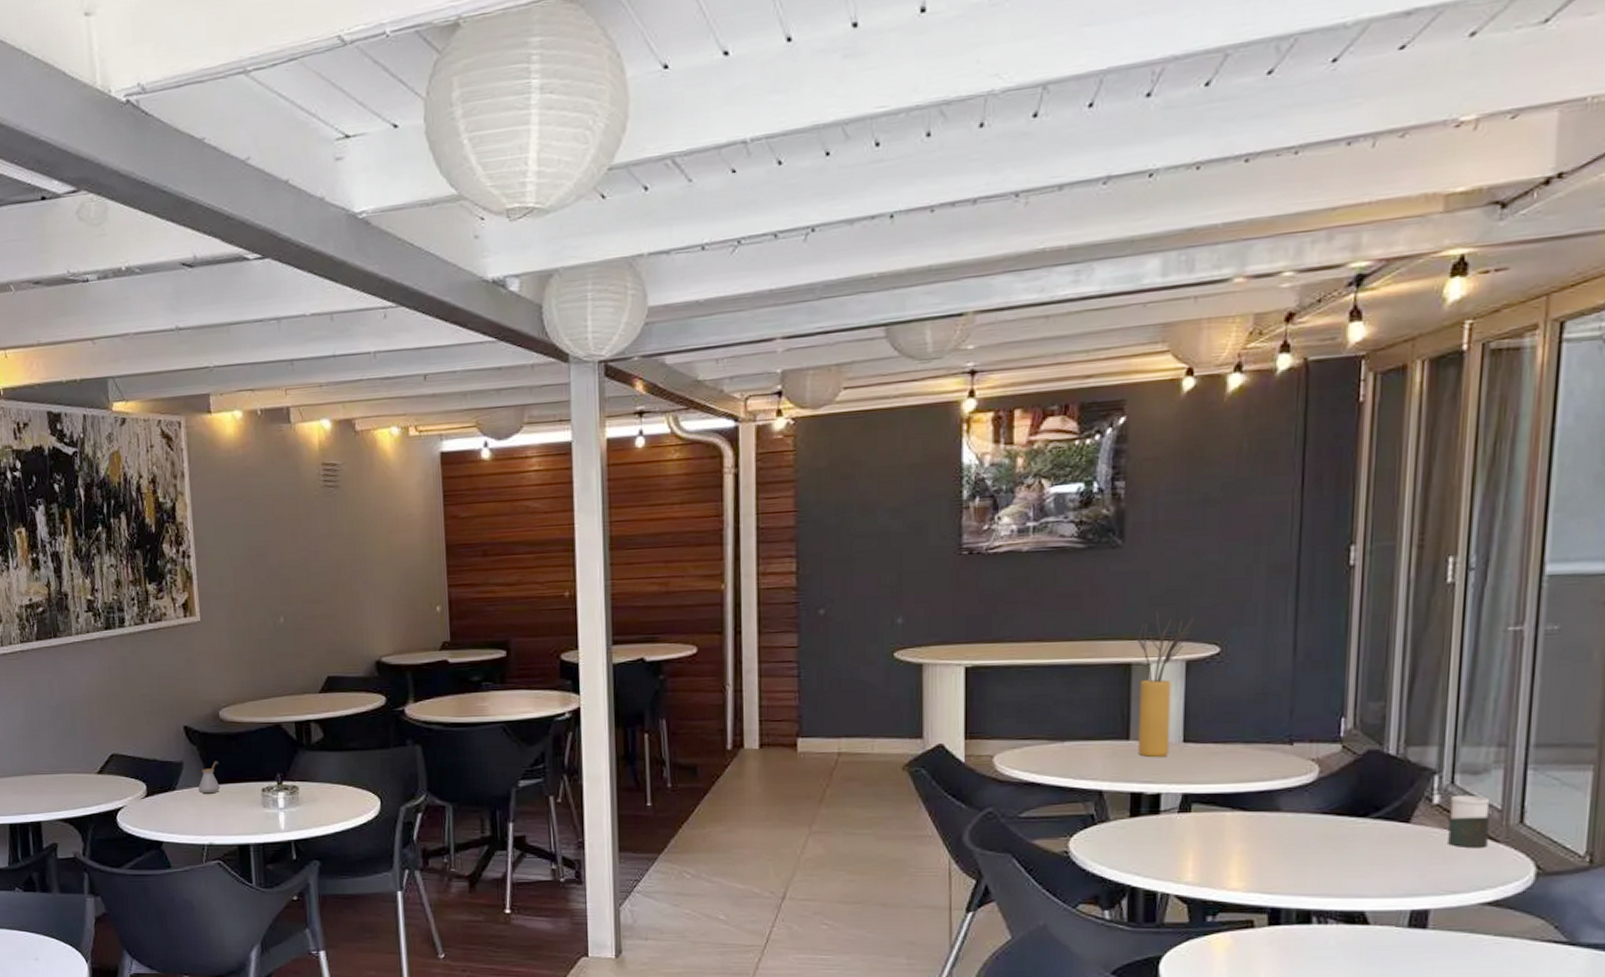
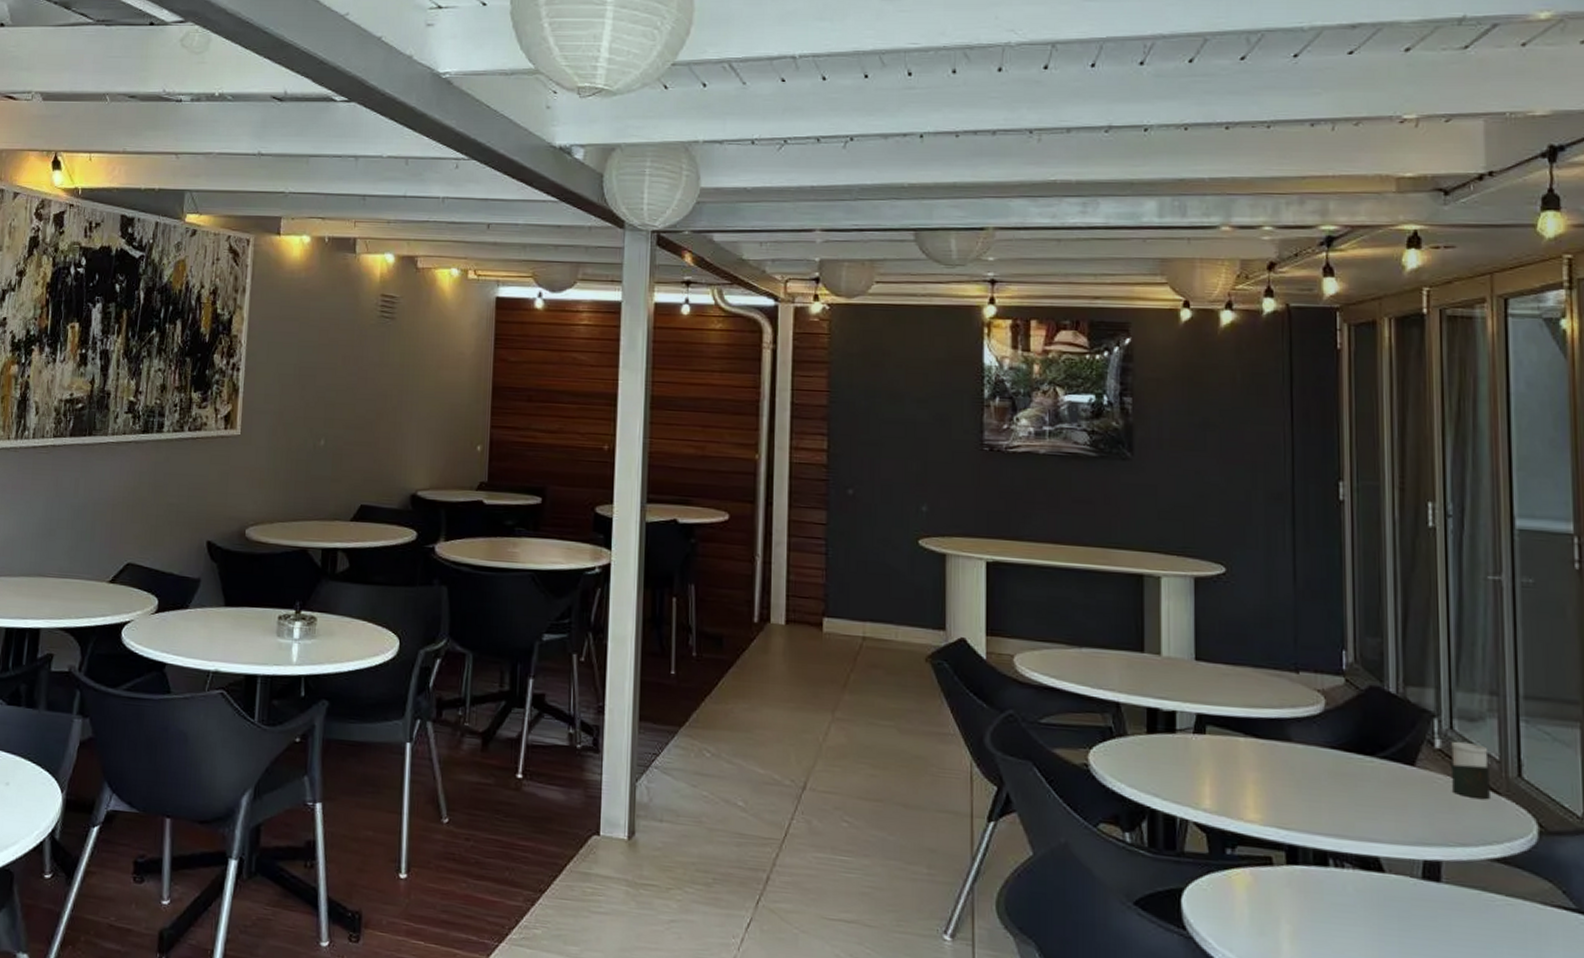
coffee pot: present [198,761,220,795] -> none [212,581,237,618]
vase: present [1135,611,1194,758] -> none [1145,525,1200,674]

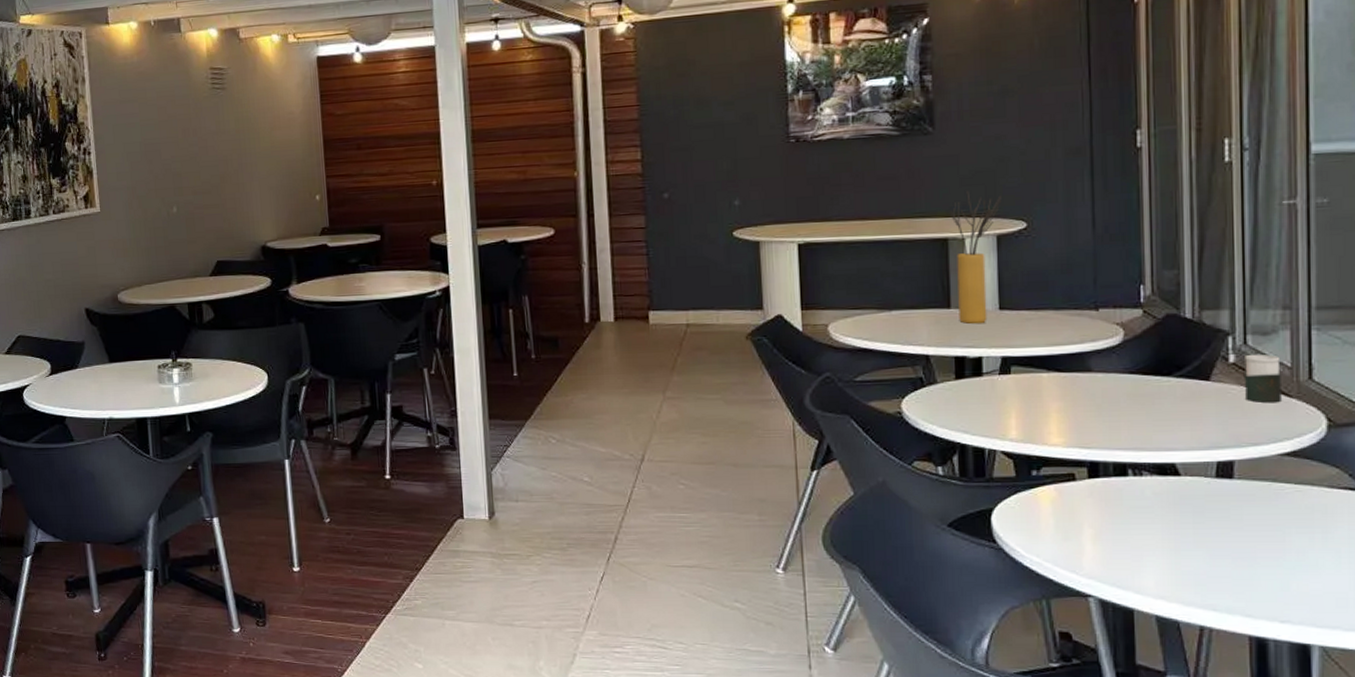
vase: none [1145,525,1200,674] -> present [949,190,1002,324]

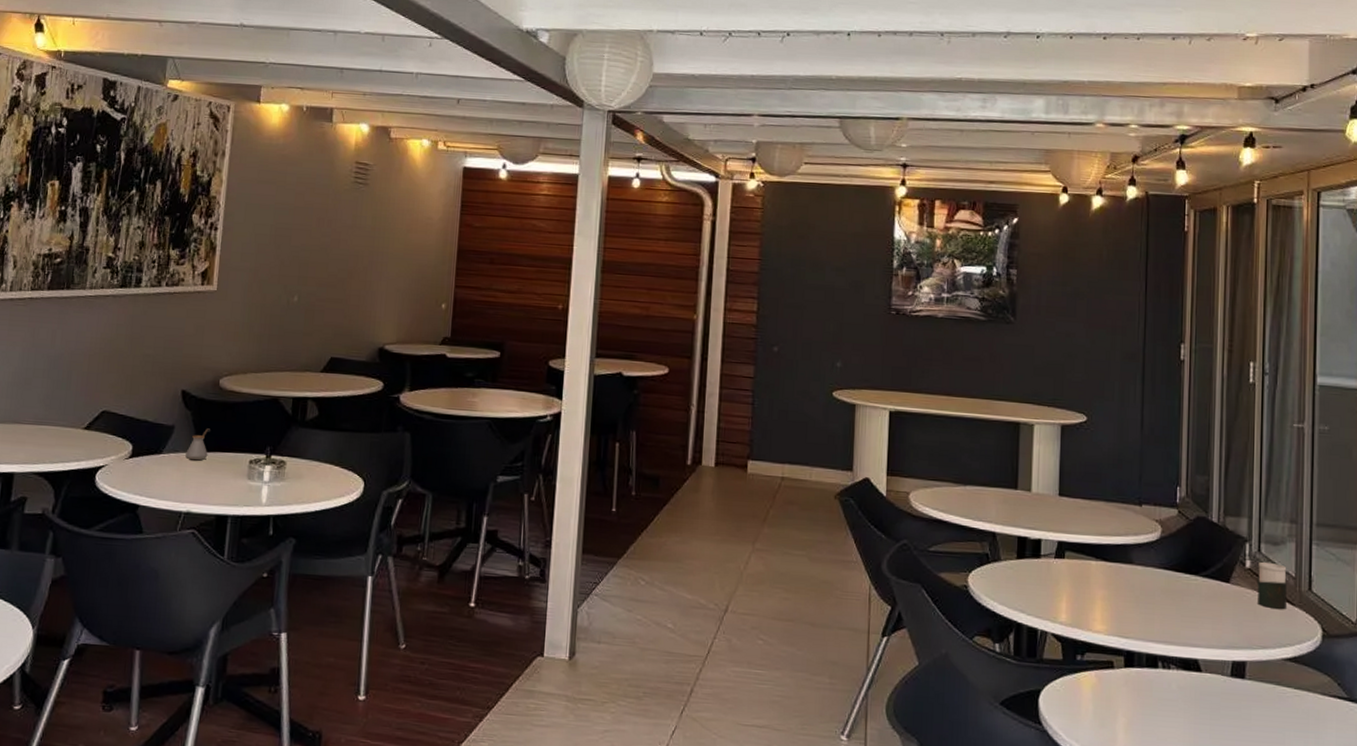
coffee pot: none [99,340,119,373] -> present [185,428,210,462]
vase: present [949,190,1002,324] -> none [1022,380,1067,508]

